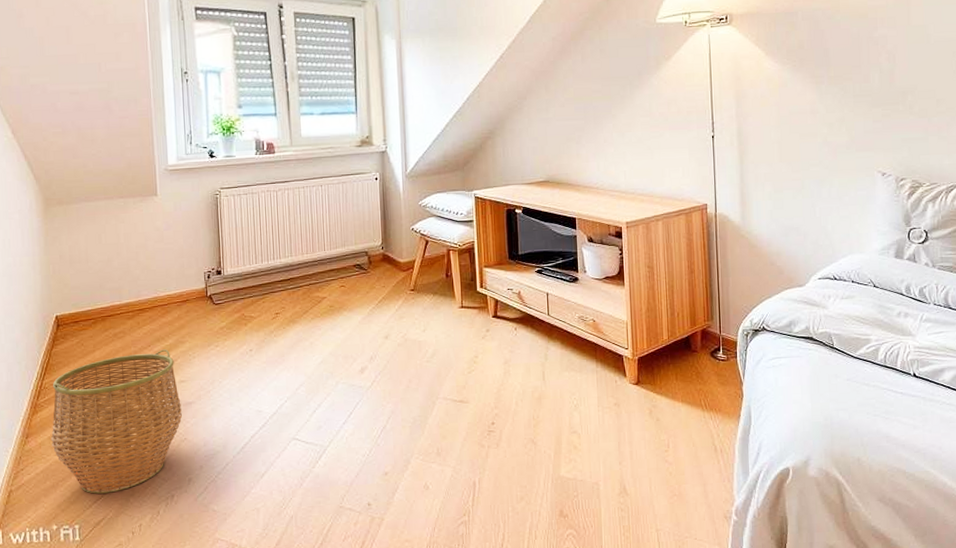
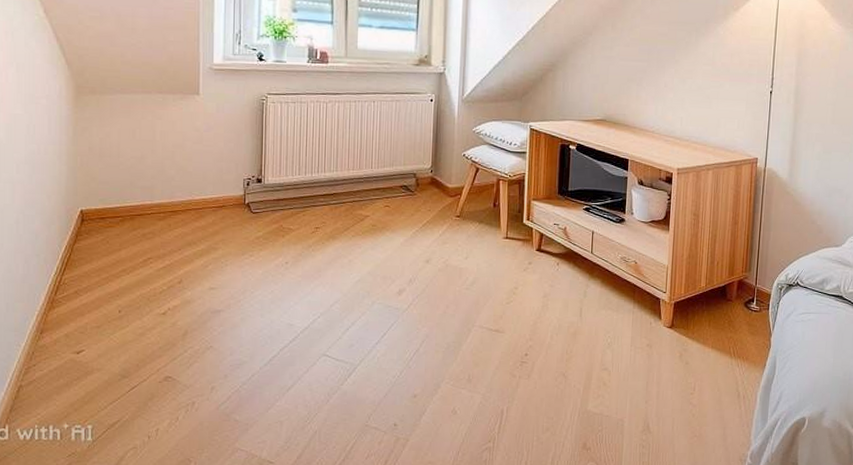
basket: present [50,349,182,494] -> none [67,254,209,395]

